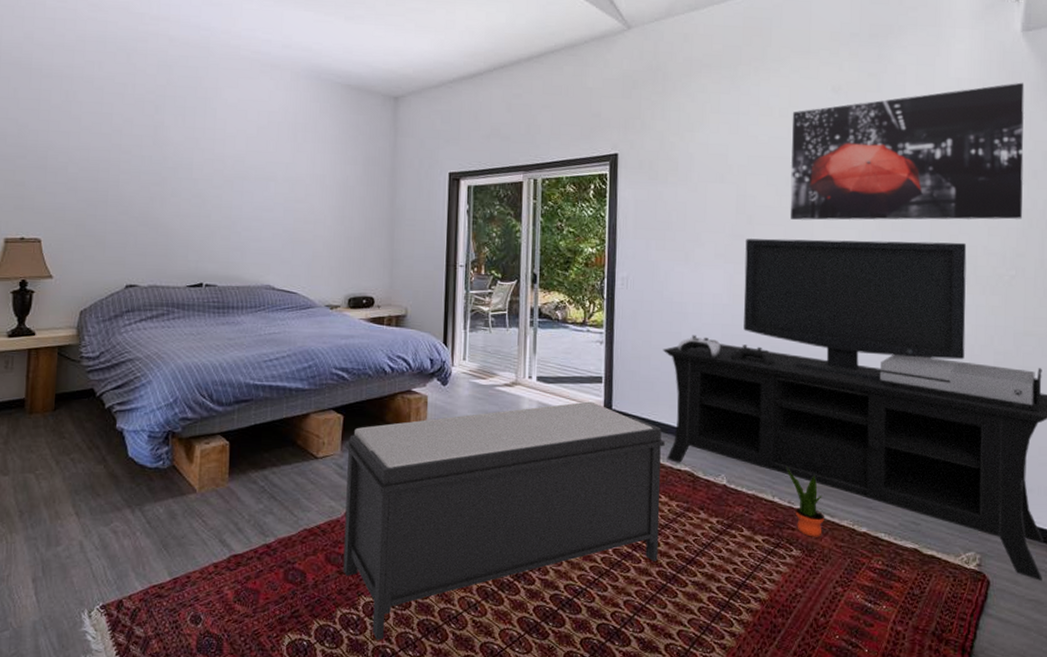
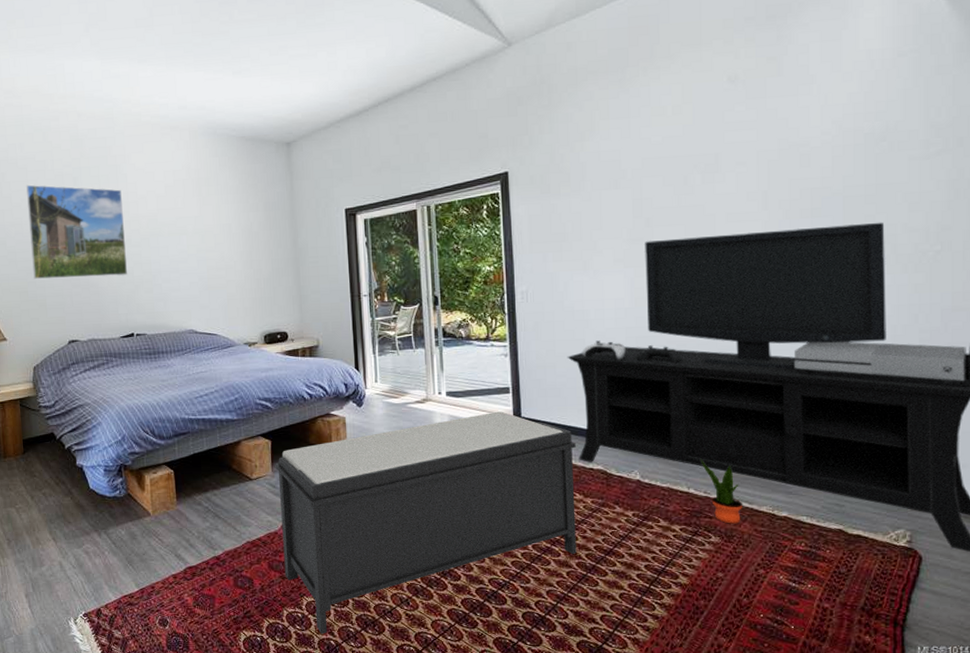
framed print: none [94,107,208,218] -> present [26,184,128,279]
wall art: present [790,82,1024,220] -> none [686,45,948,218]

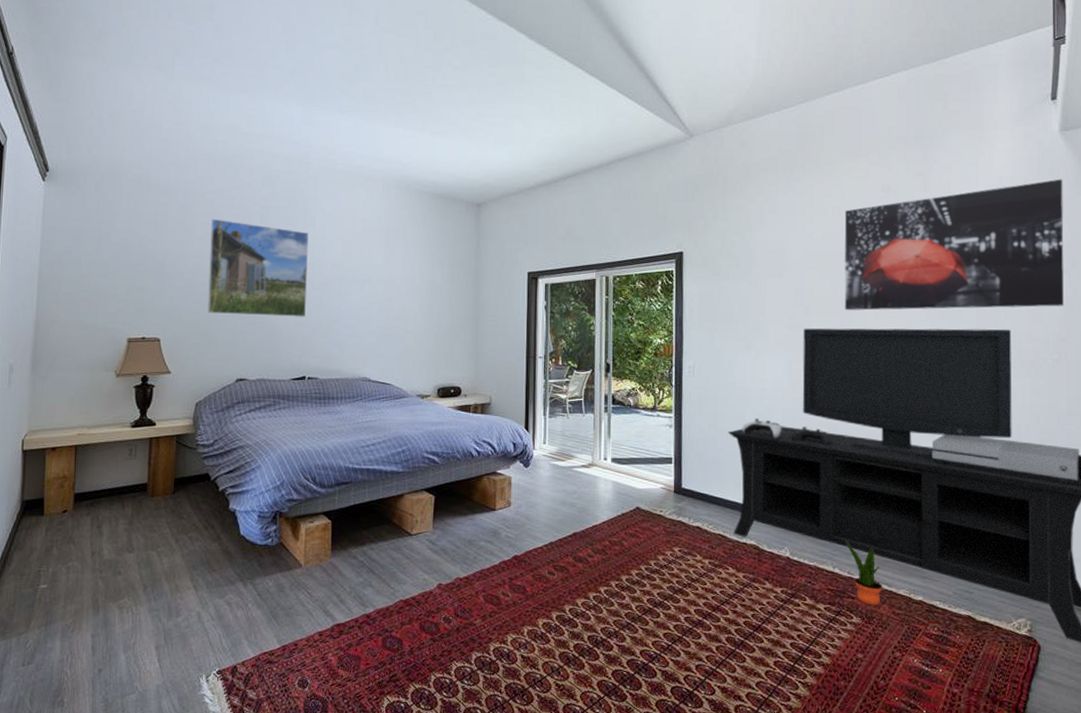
bench: present [275,411,577,634] -> none [436,481,731,703]
wall art: none [686,45,948,218] -> present [844,179,1065,311]

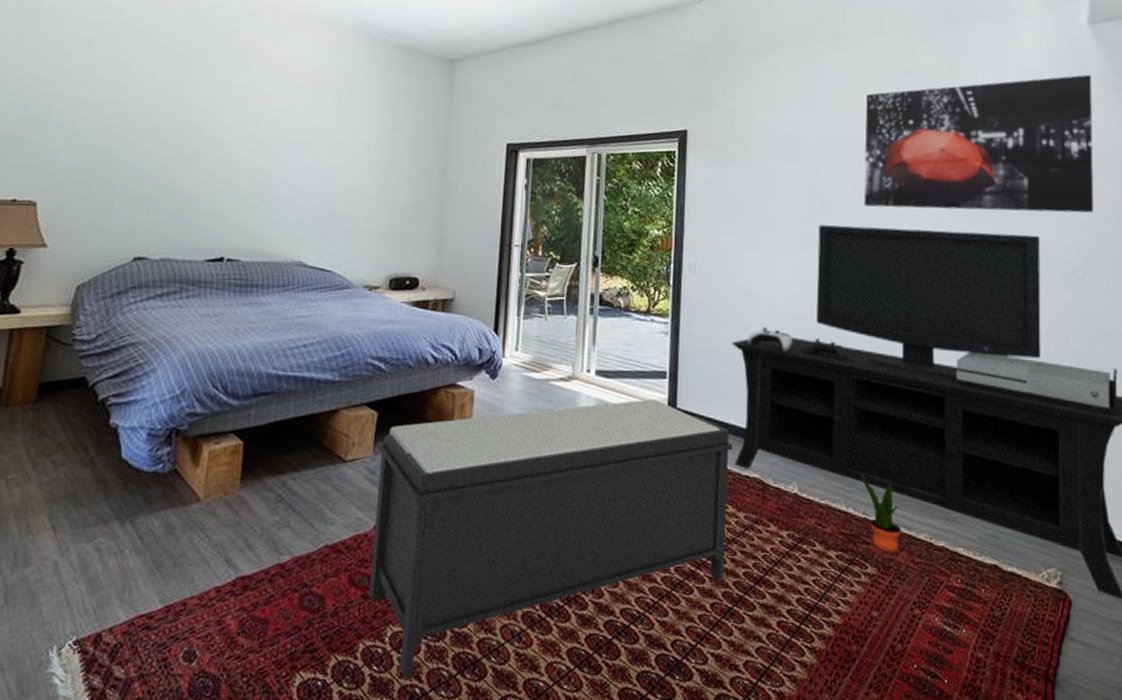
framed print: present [207,218,309,317] -> none [103,56,242,184]
bench: none [436,481,731,703] -> present [368,399,733,679]

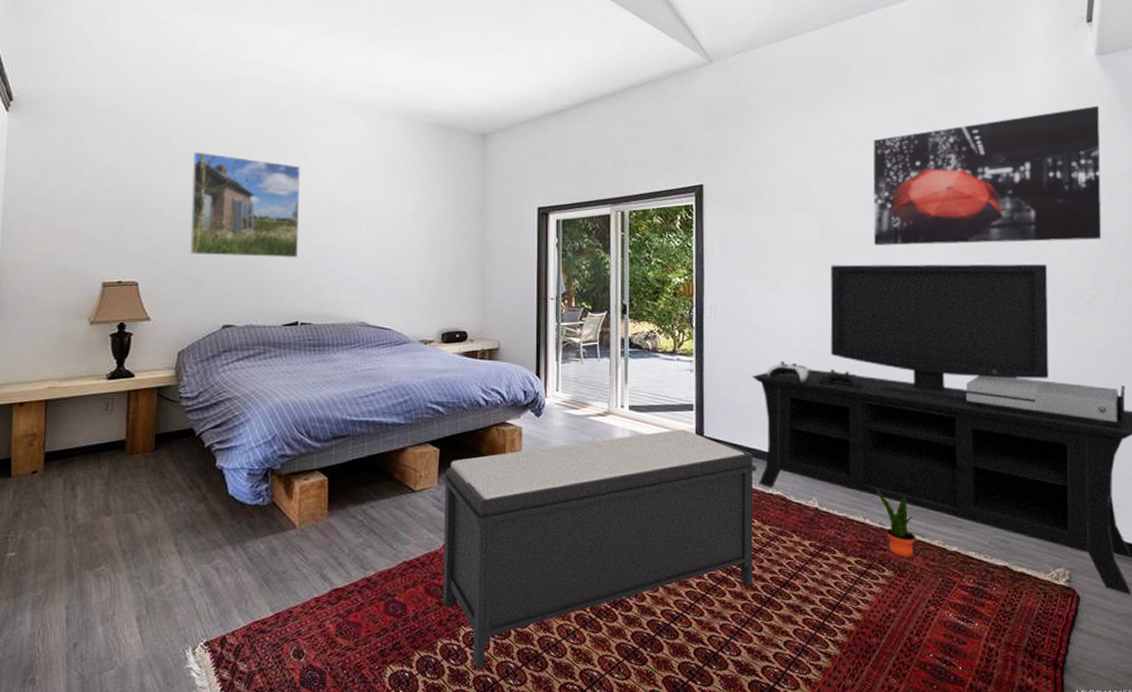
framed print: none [103,56,242,184] -> present [190,151,300,258]

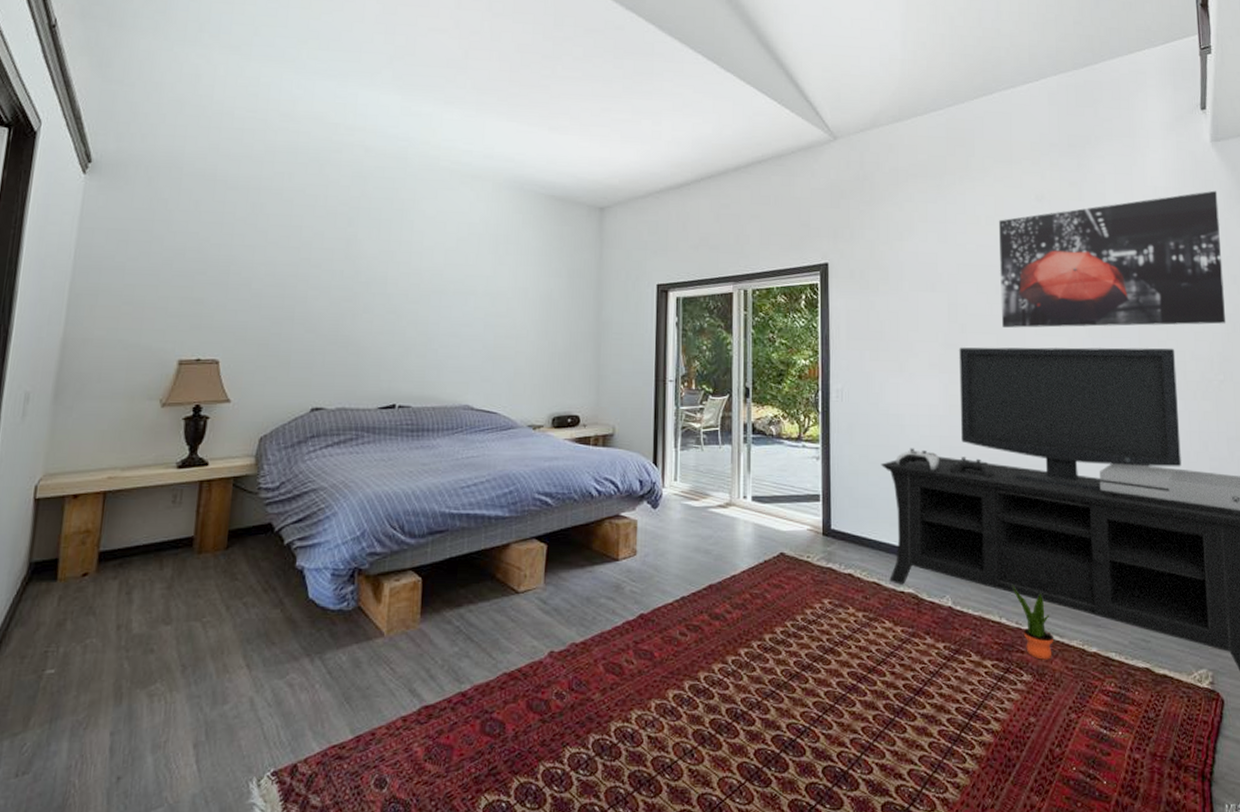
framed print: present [190,151,300,258] -> none [279,220,405,335]
bench: present [442,429,757,670] -> none [546,521,887,798]

